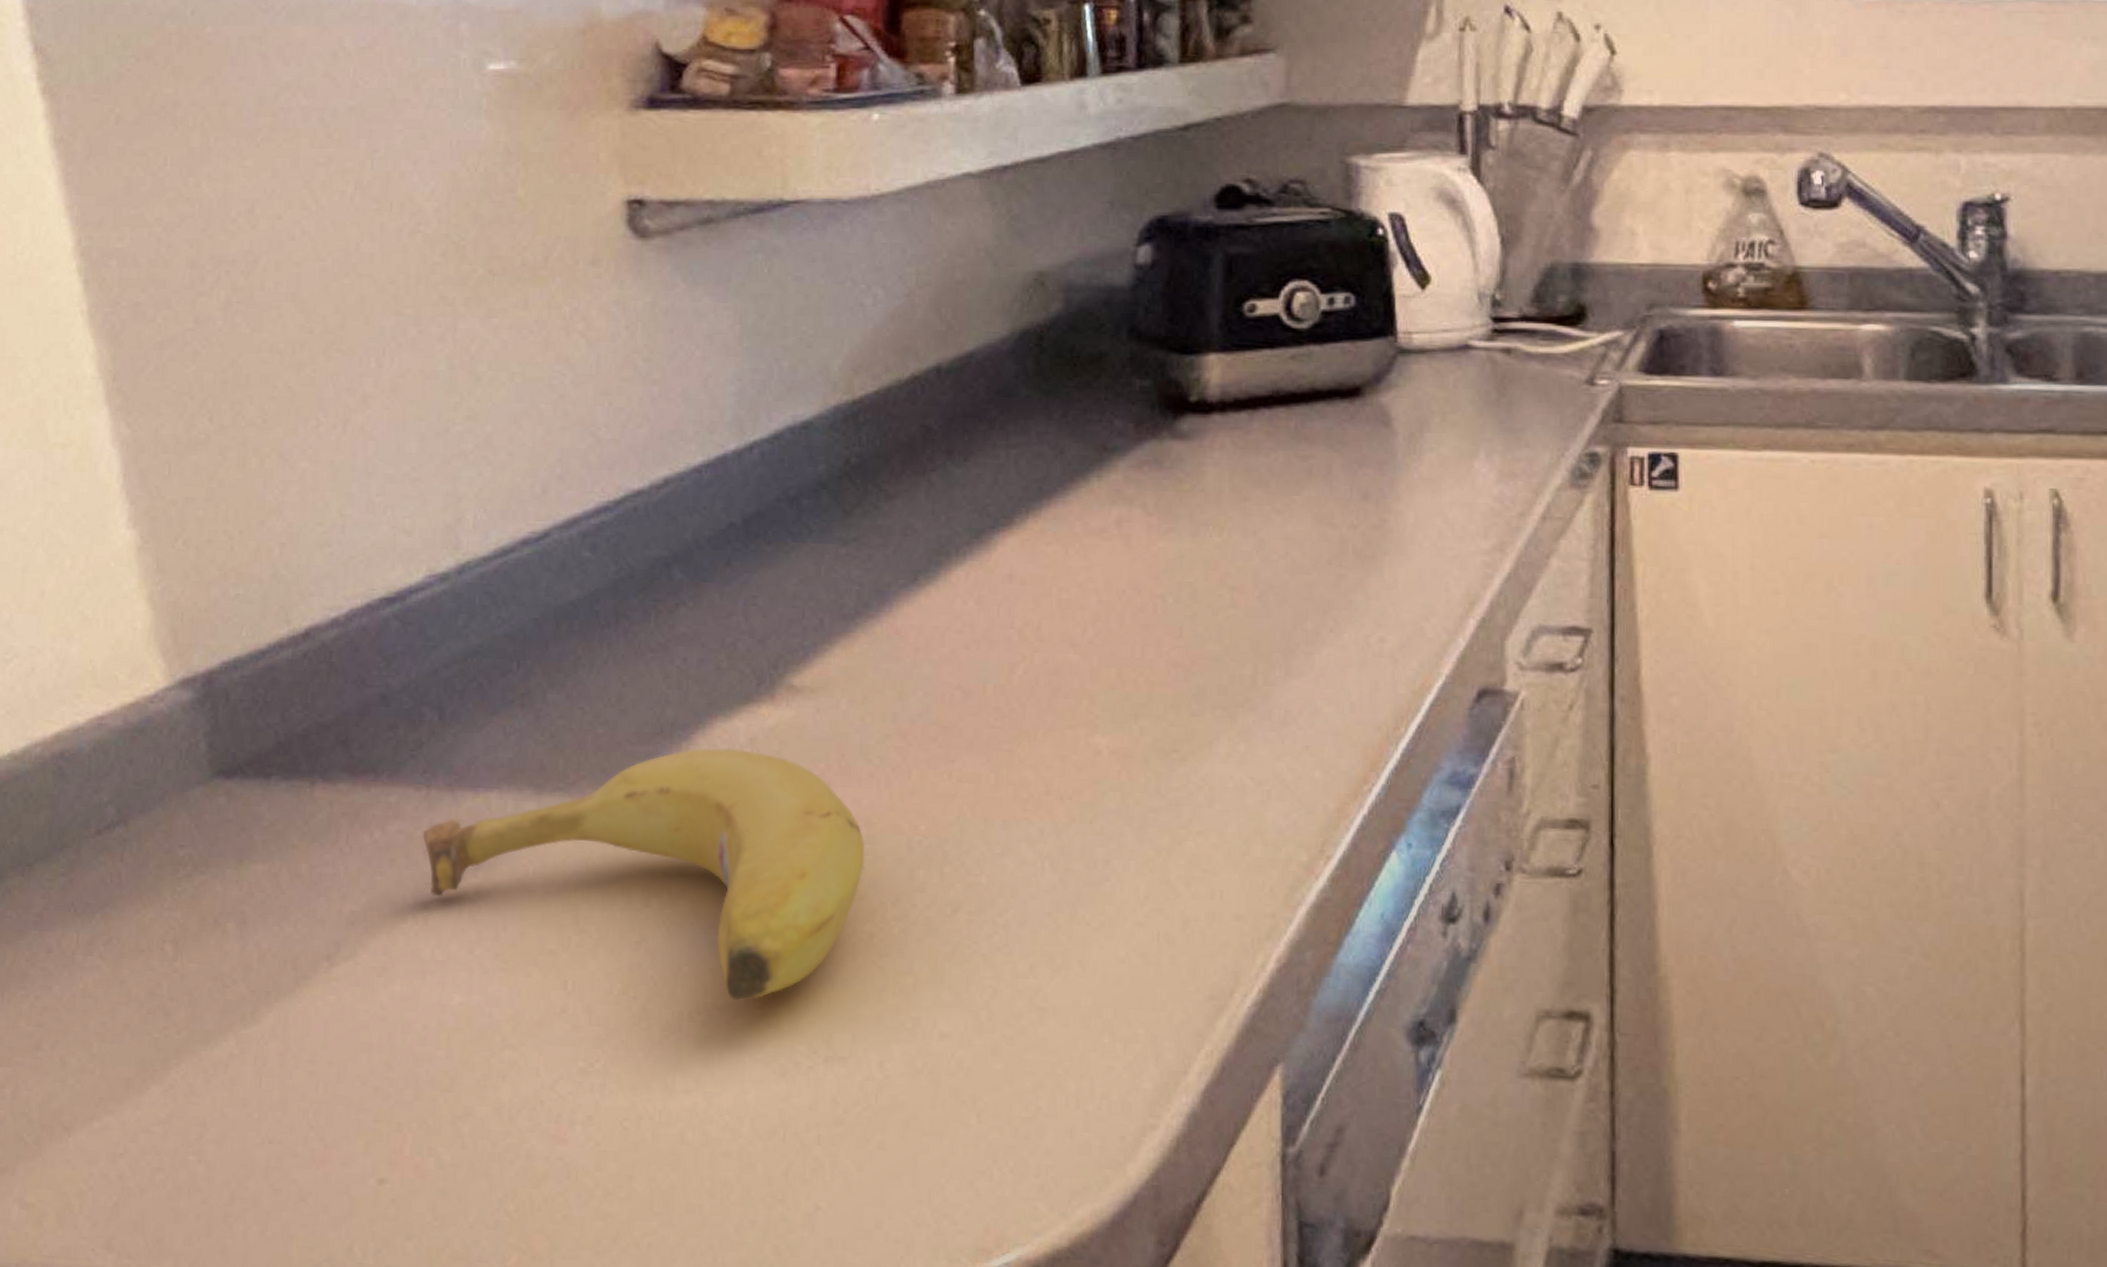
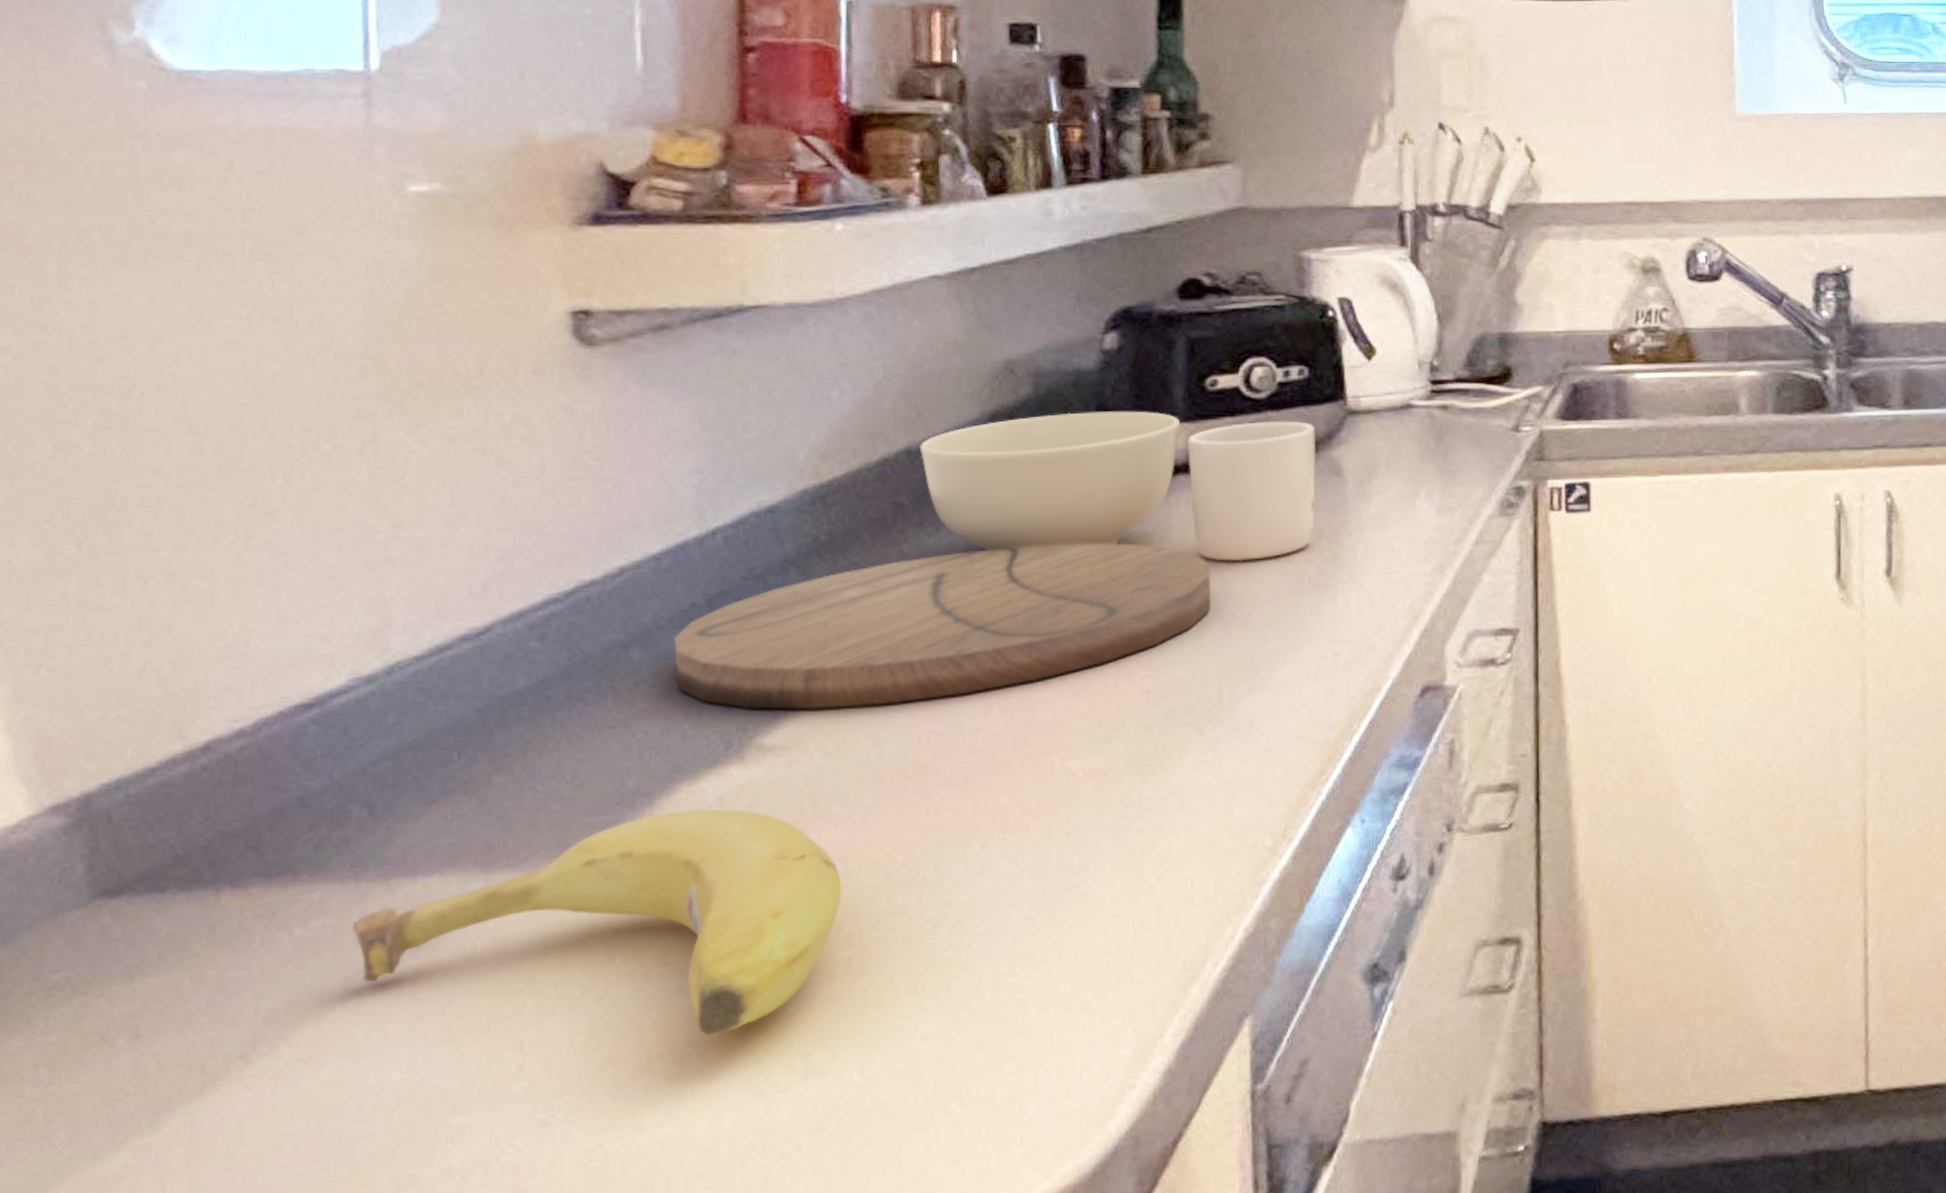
cutting board: none [711,484,1246,652] -> present [673,543,1212,710]
bowl: none [949,334,1216,490] -> present [919,410,1181,551]
mug: none [1223,356,1363,521] -> present [1187,421,1316,562]

